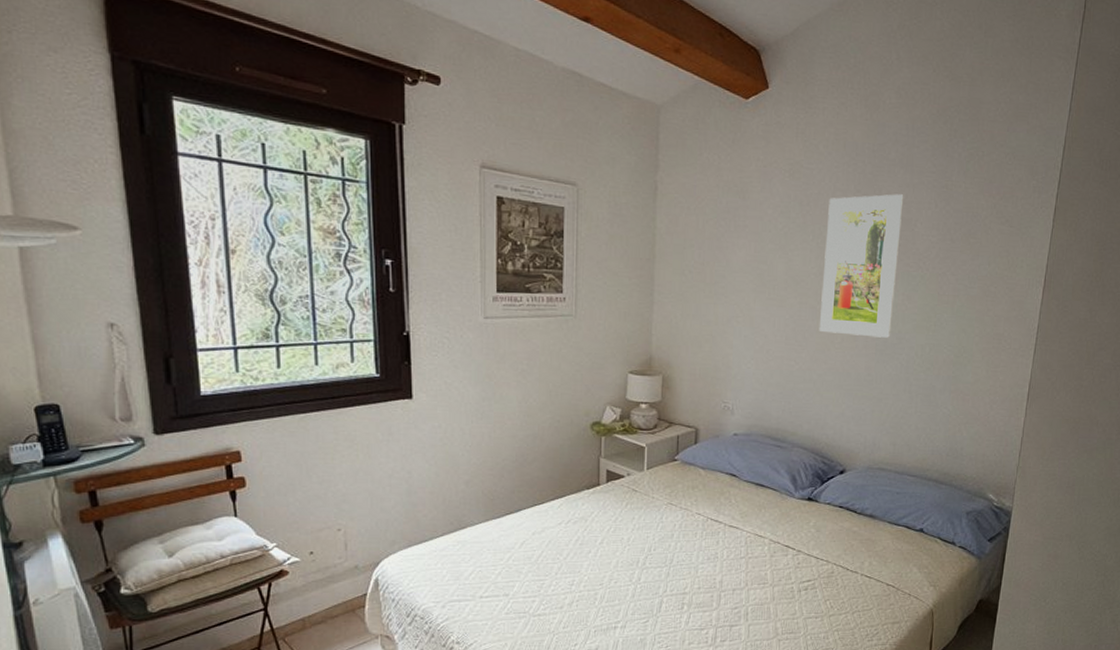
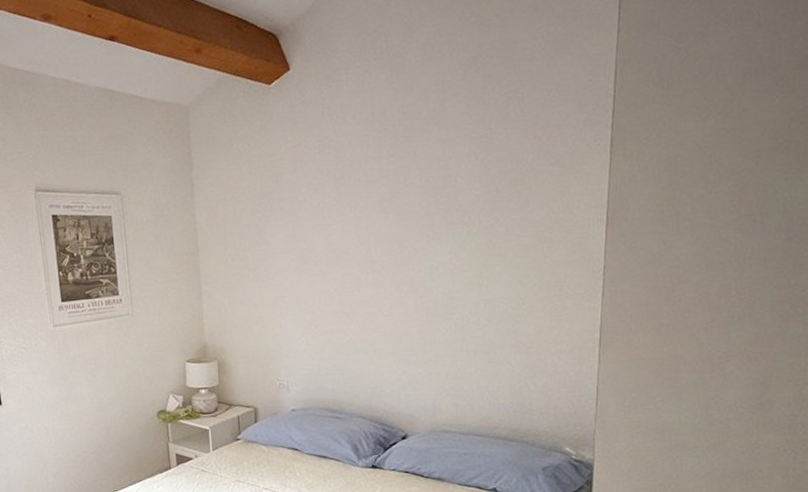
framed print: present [819,194,904,338] -> none [362,152,441,302]

